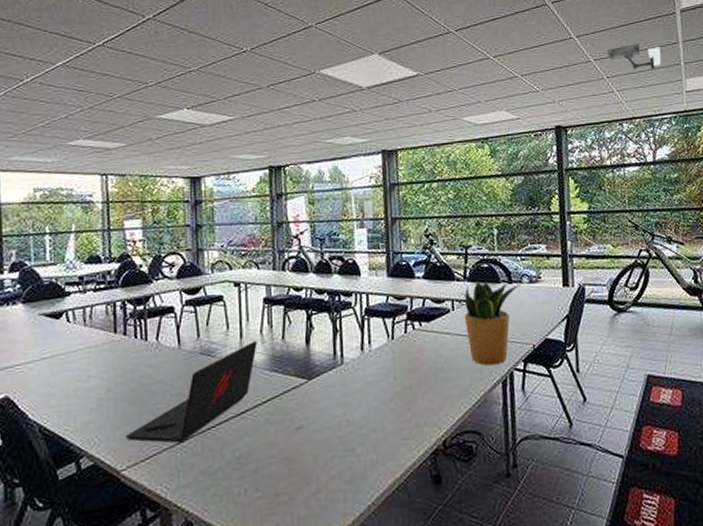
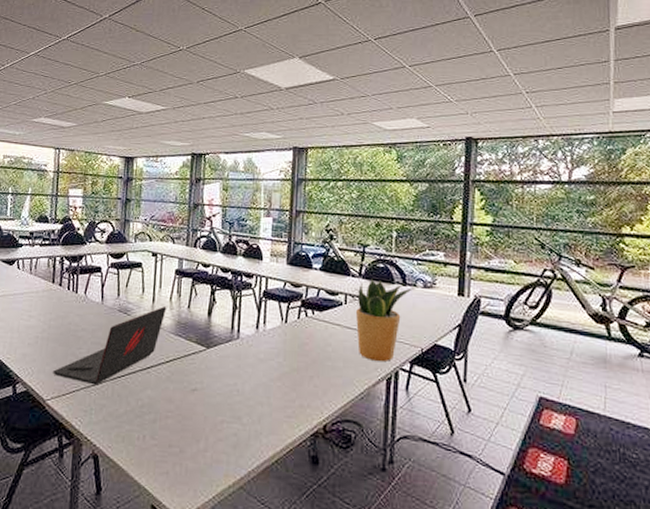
security camera: present [606,43,662,70] -> none [527,59,588,87]

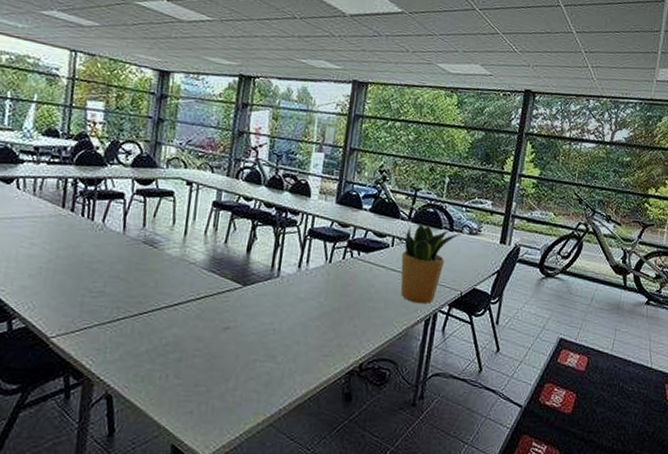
laptop: present [53,305,167,385] -> none [60,239,200,322]

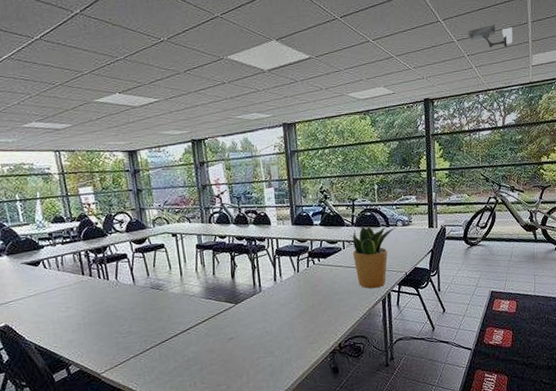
security camera: none [589,23,642,53] -> present [467,24,513,49]

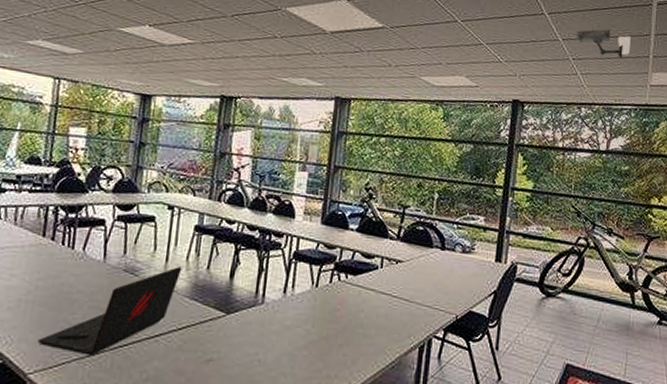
laptop: none [101,276,195,353] -> present [38,265,182,356]
potted plant: present [349,225,397,289] -> none [391,242,454,330]

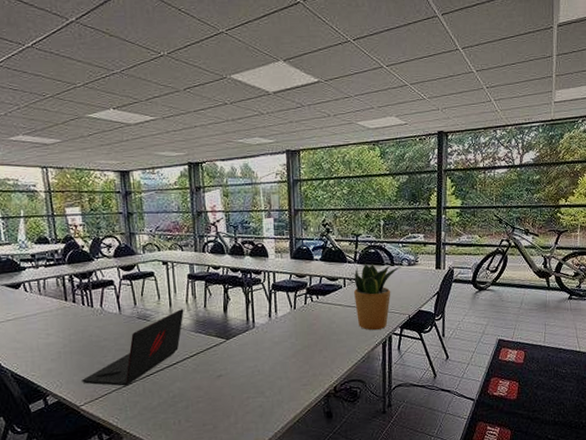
potted plant: none [391,242,454,330] -> present [351,263,402,331]
security camera: present [576,29,631,58] -> none [487,55,536,81]

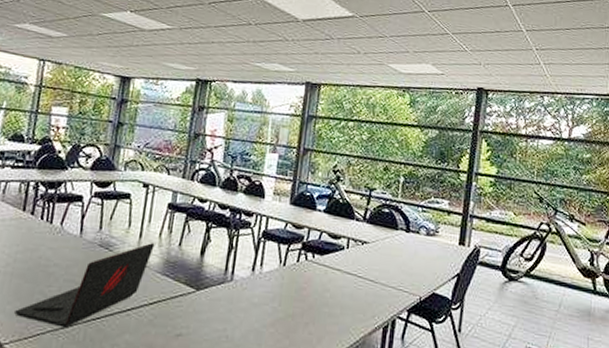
potted plant: present [351,263,402,331] -> none [356,224,418,310]

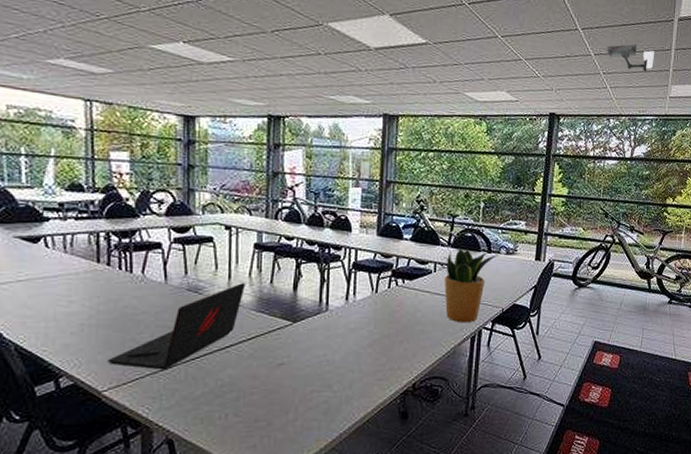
potted plant: none [356,224,418,310] -> present [443,247,499,323]
security camera: none [539,21,593,49] -> present [606,44,654,72]

